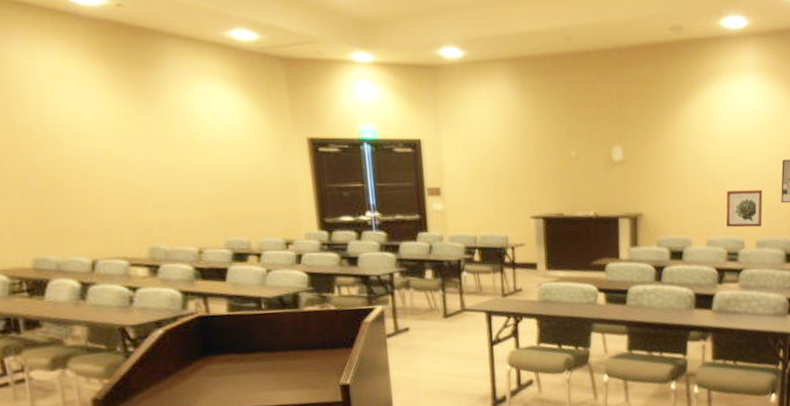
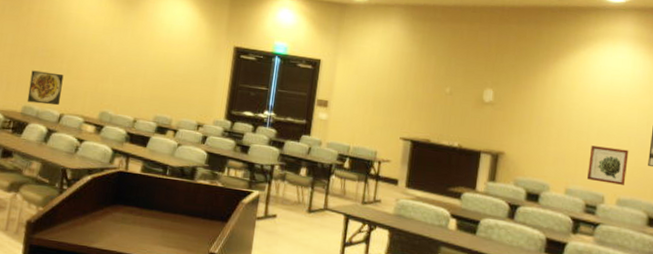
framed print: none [28,208,87,253] -> present [27,70,64,106]

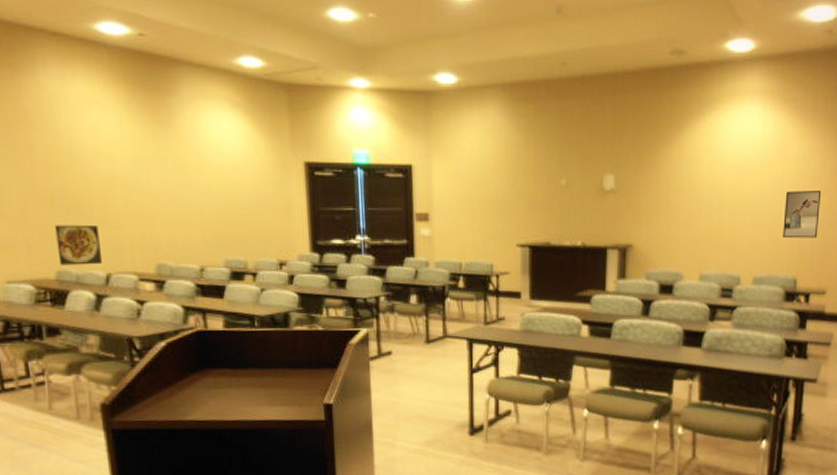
wall art: present [587,145,629,185] -> none [722,223,763,263]

